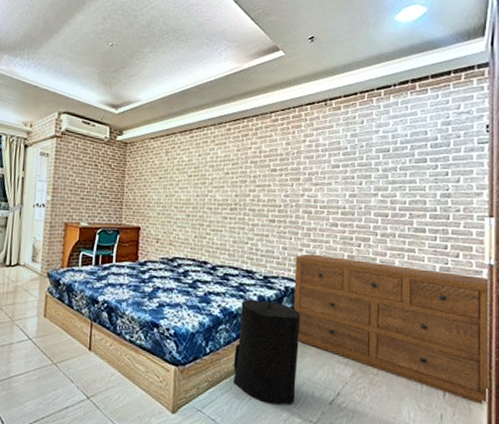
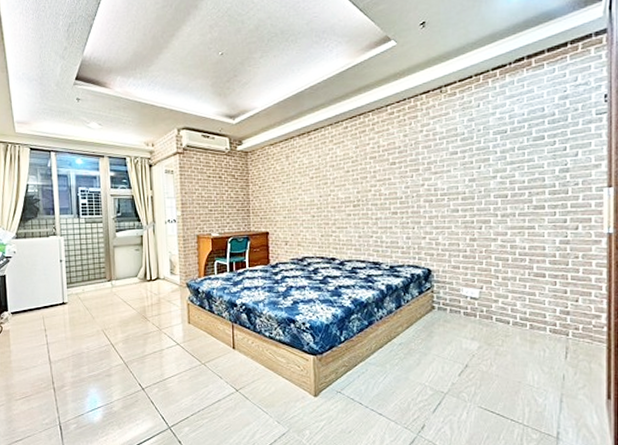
trash can: present [233,299,300,405] -> none [367,288,427,380]
dresser: present [293,253,491,405] -> none [419,240,609,363]

